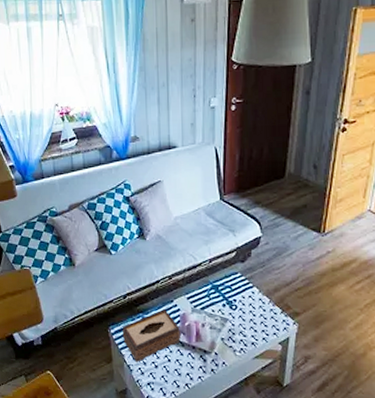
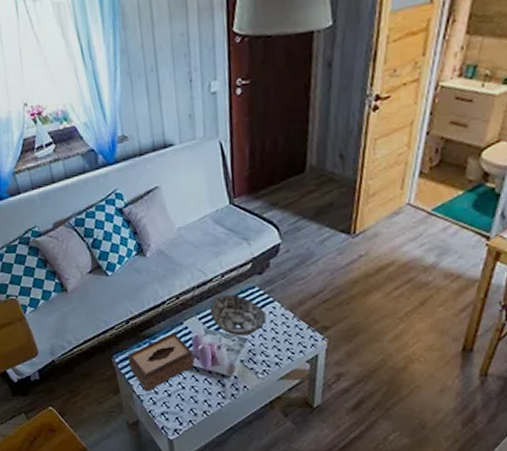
bowl: none [197,278,246,317] -> present [209,294,267,337]

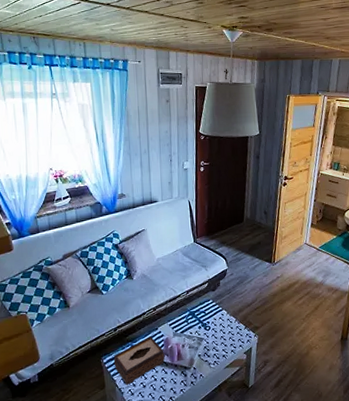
bowl: present [209,294,267,337] -> none [177,305,217,337]

